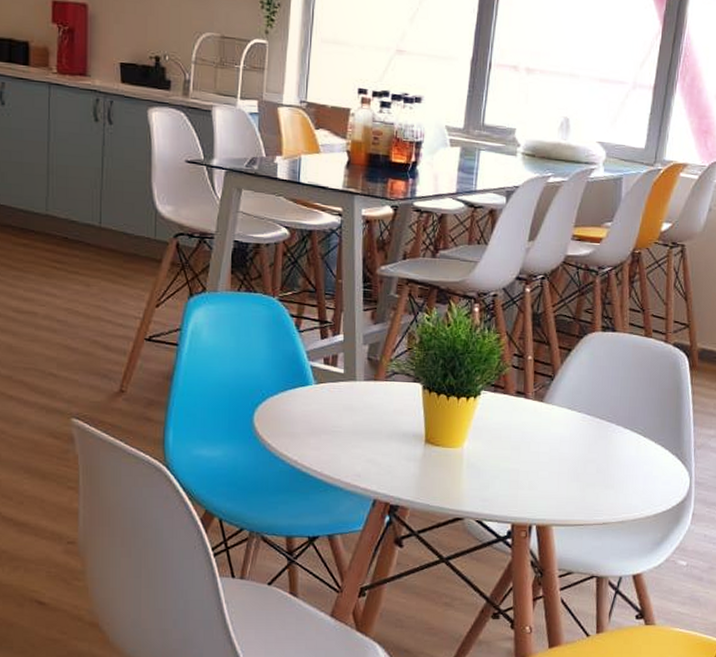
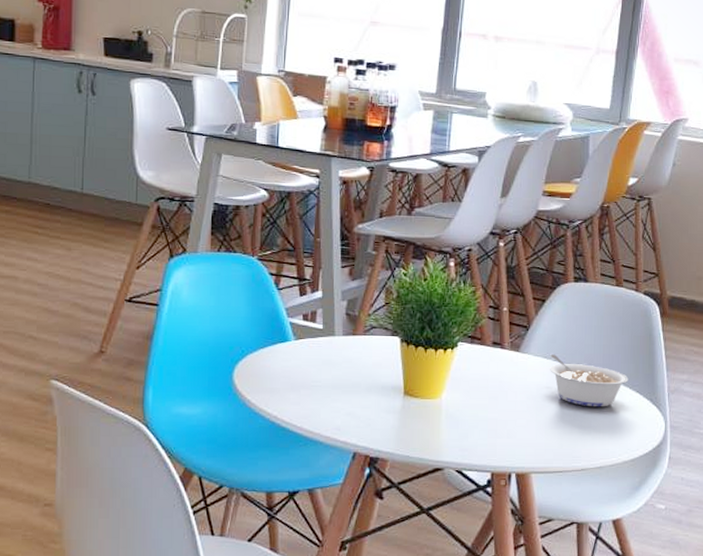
legume: none [574,405,654,461] -> present [550,354,629,407]

